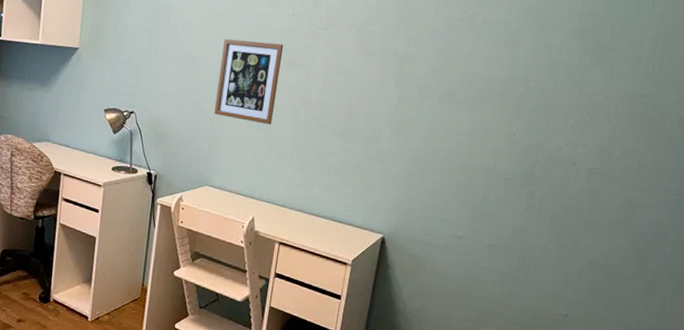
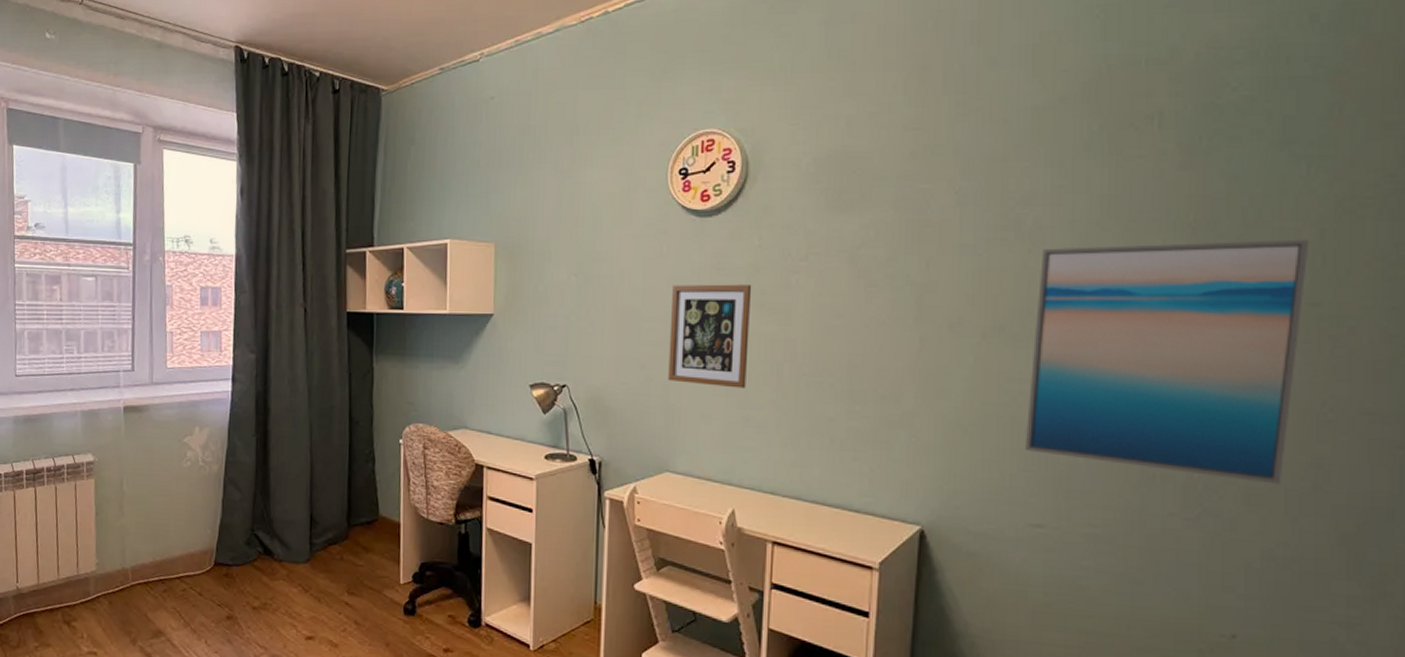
wall art: none [457,39,647,216] -> present [1024,239,1310,485]

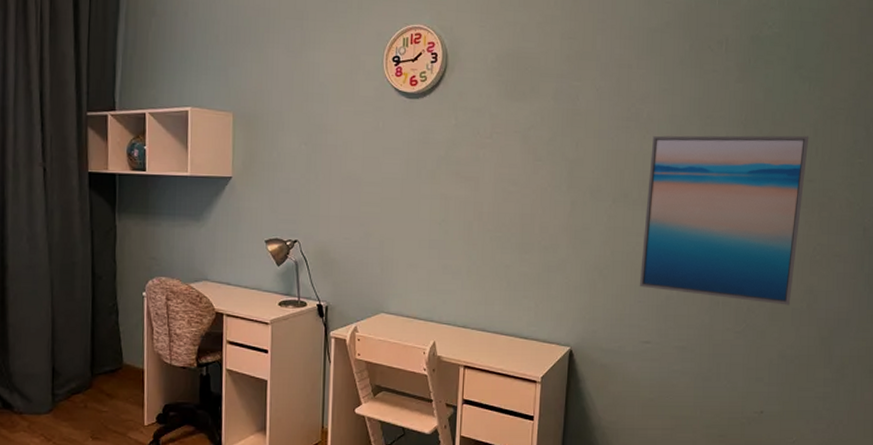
picture frame: present [668,284,752,389] -> none [383,155,450,242]

